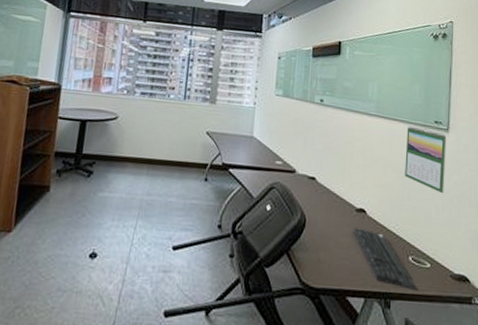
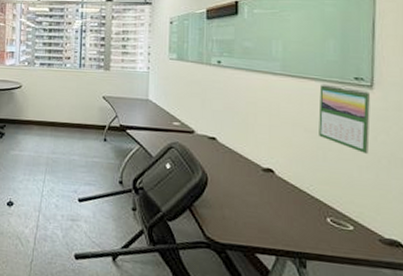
keyboard: present [353,228,418,291] -> none [260,187,339,254]

